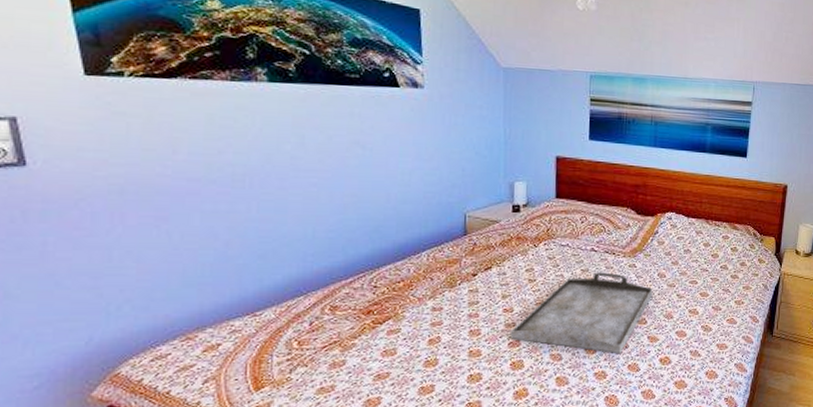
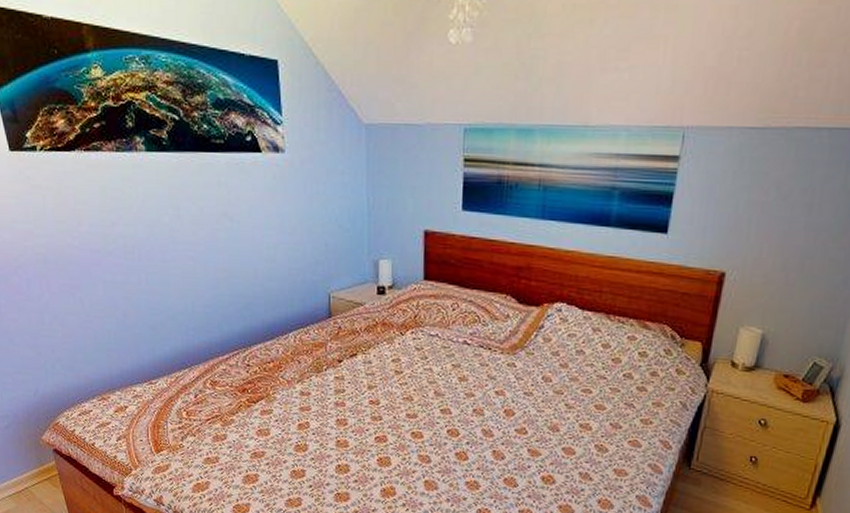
serving tray: present [510,272,653,354] -> none [376,368,536,465]

